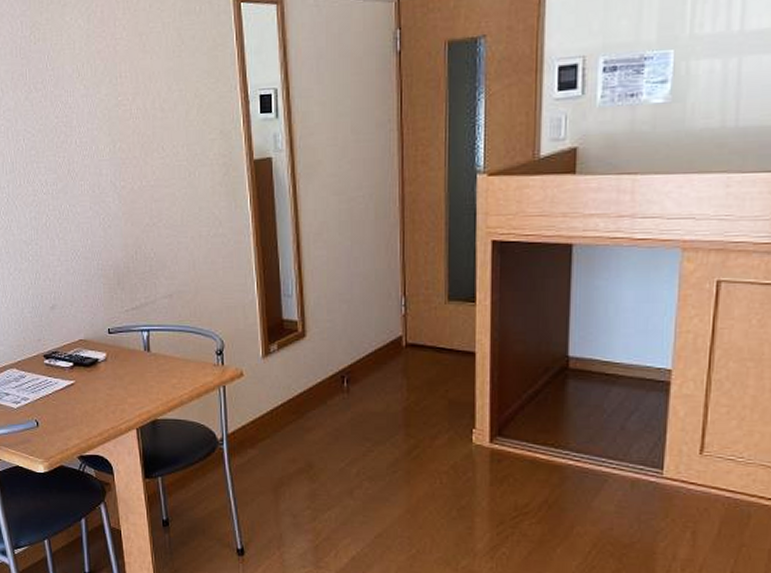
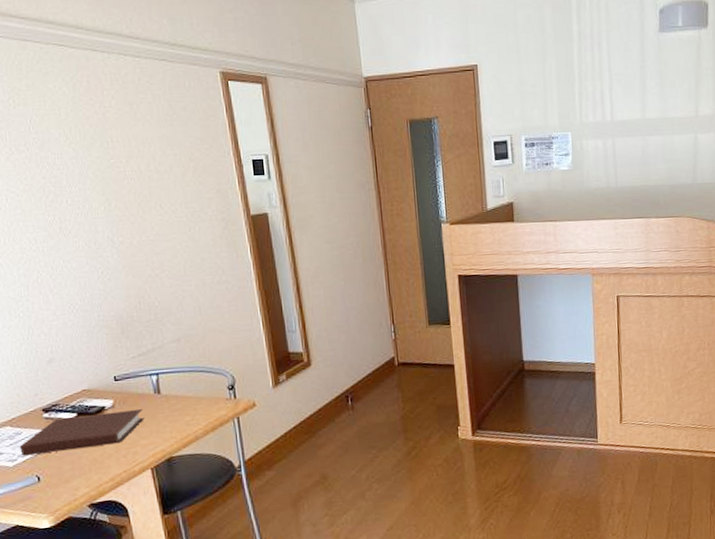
notebook: none [23,365,133,400] -> present [19,408,144,456]

